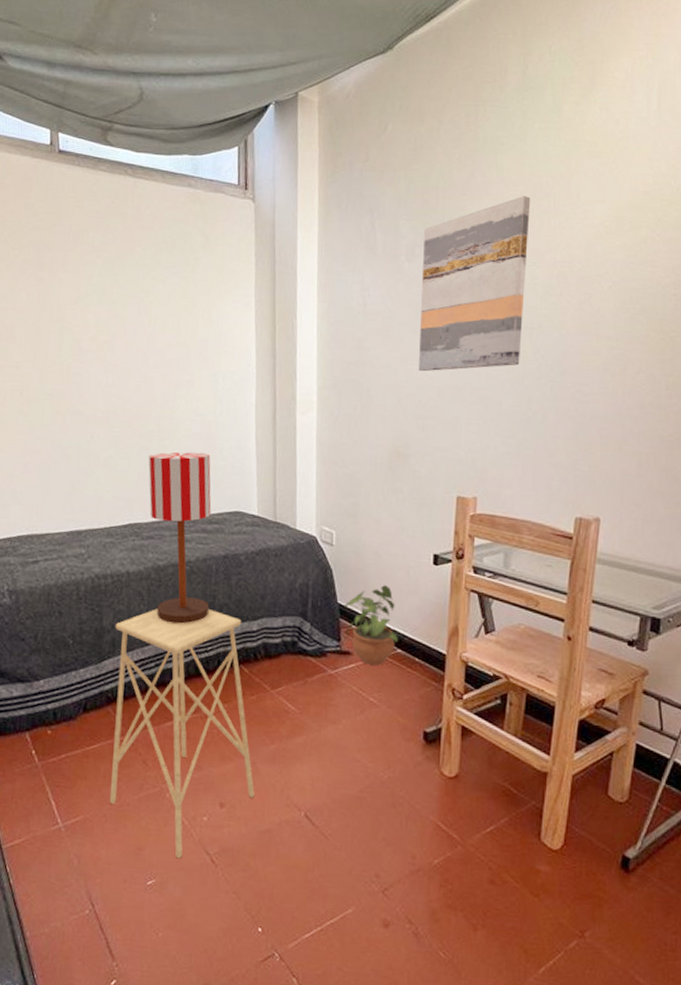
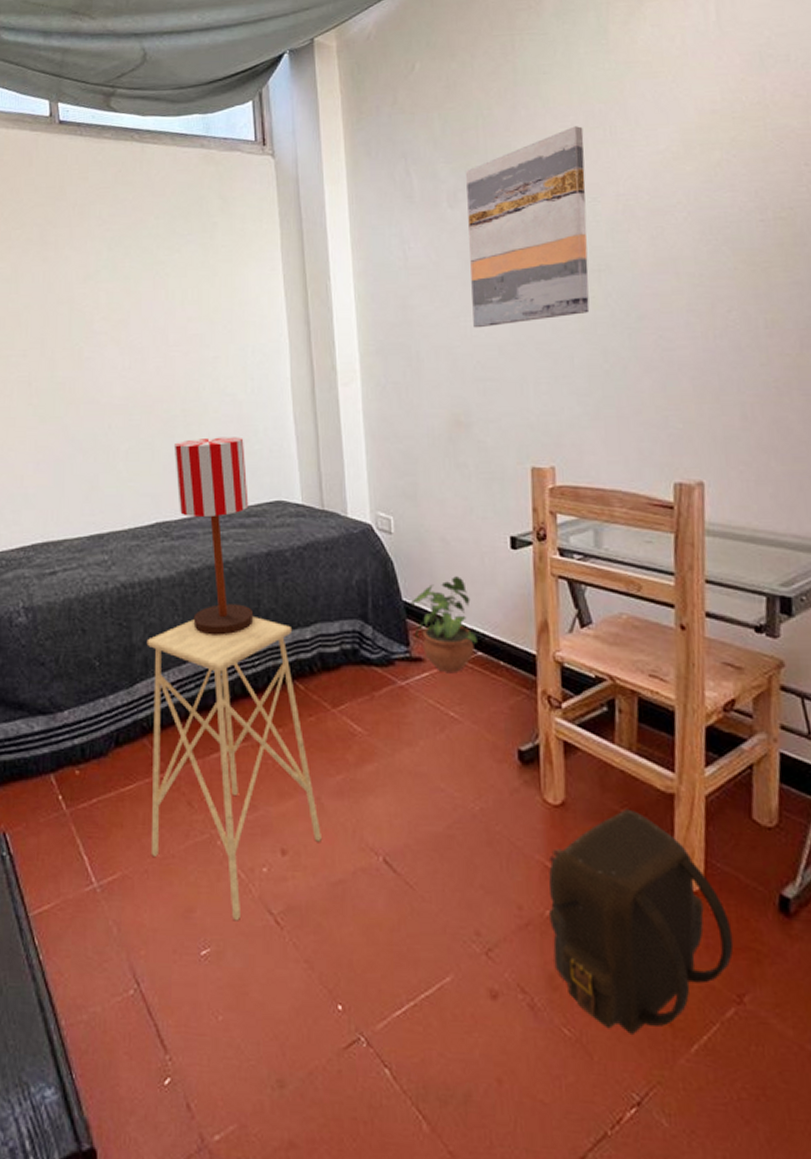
backpack: none [437,782,582,958] -> present [549,808,734,1034]

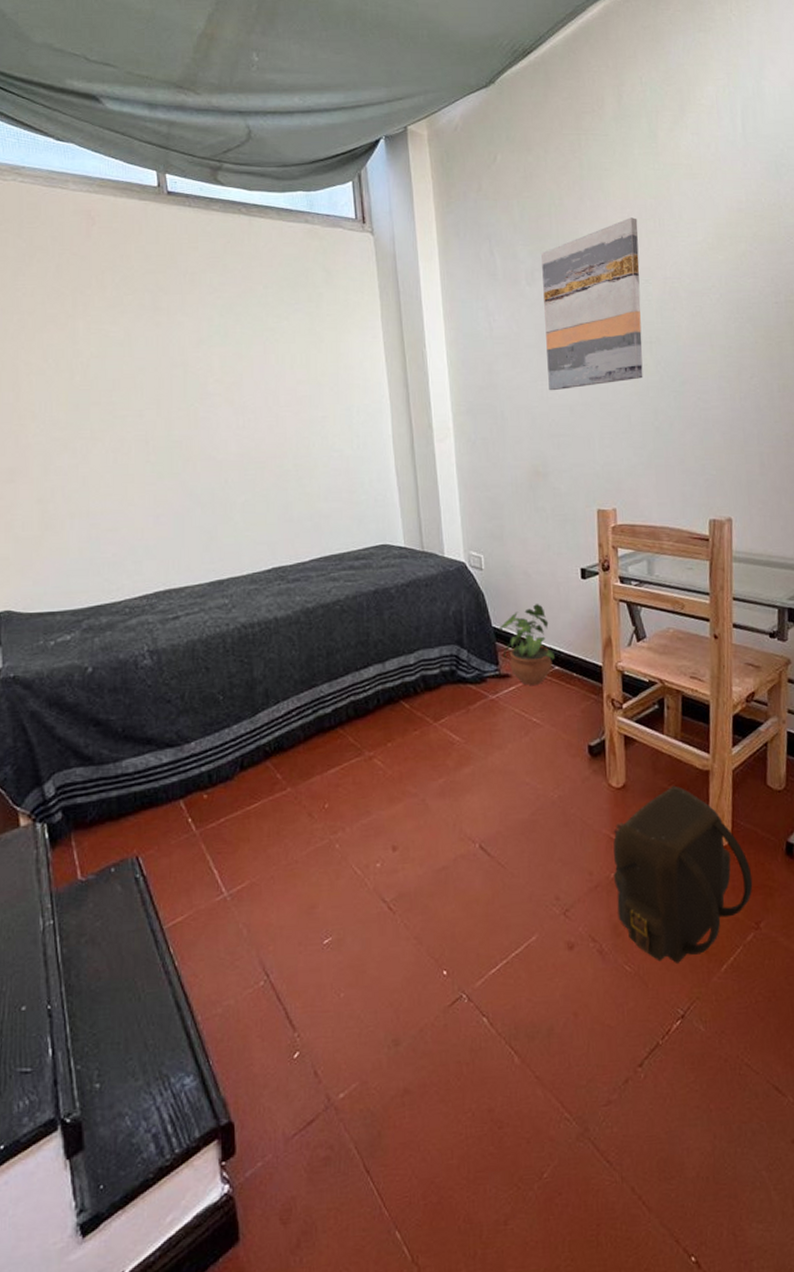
side table: present [146,617,322,921] -> none [267,647,427,912]
table lamp: present [173,437,254,636] -> none [287,488,364,666]

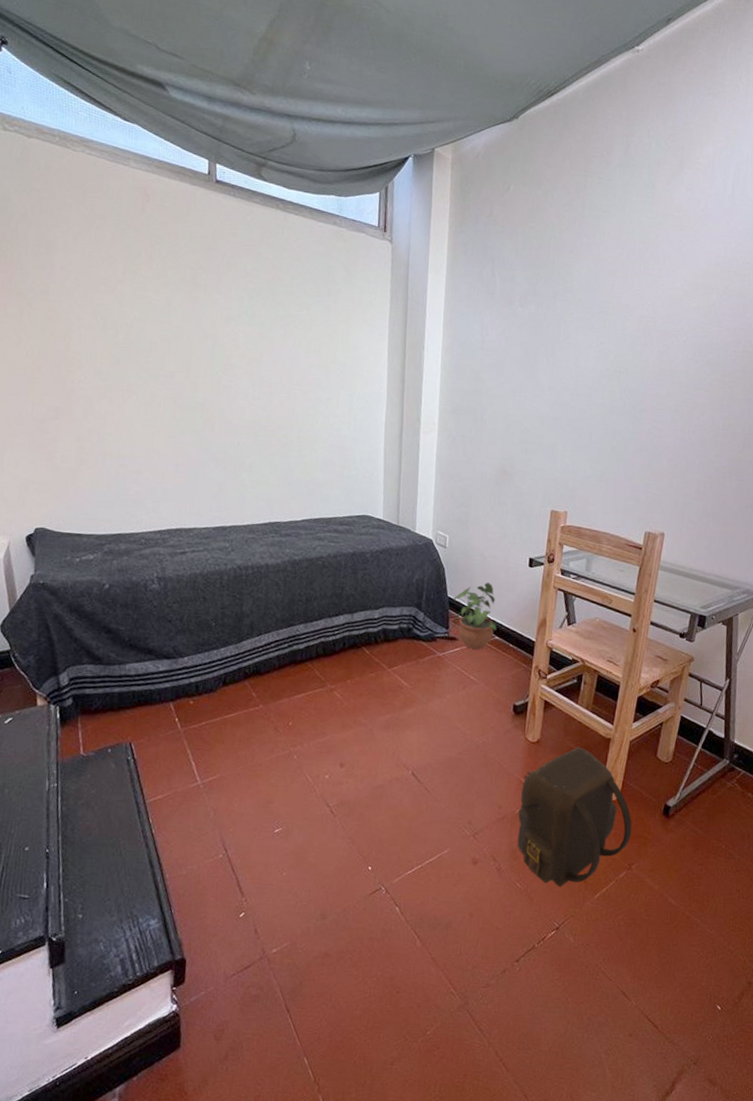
wall art: present [541,217,643,391] -> none [525,258,626,403]

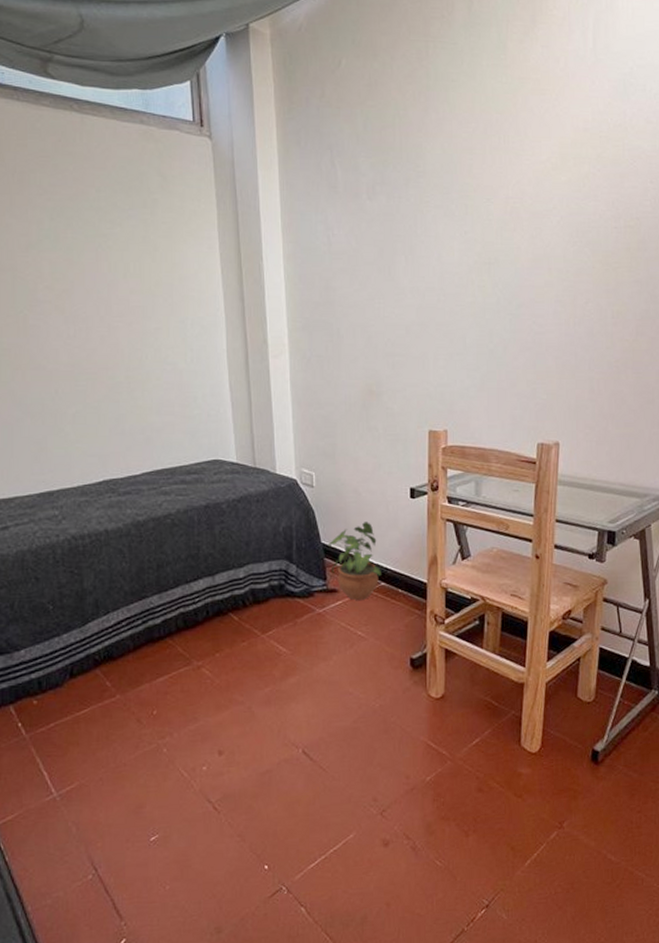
backpack: present [517,746,632,887] -> none [429,696,559,859]

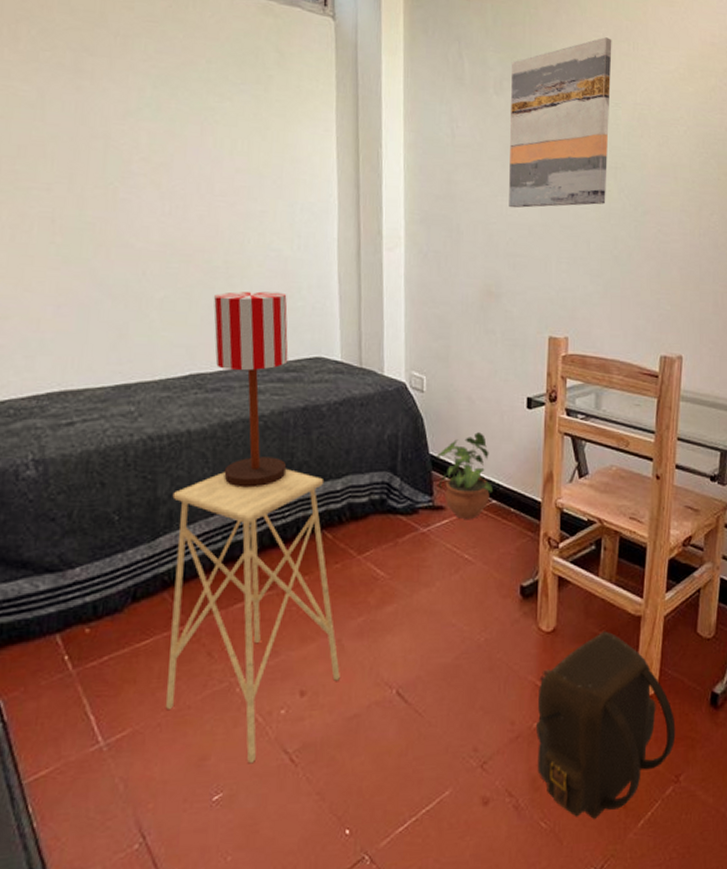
side table: none [97,561,252,811] -> present [165,469,340,764]
table lamp: none [118,402,194,578] -> present [213,291,288,488]
wall art: none [383,133,483,310] -> present [509,37,612,208]
backpack: none [429,696,559,859] -> present [536,631,676,819]

